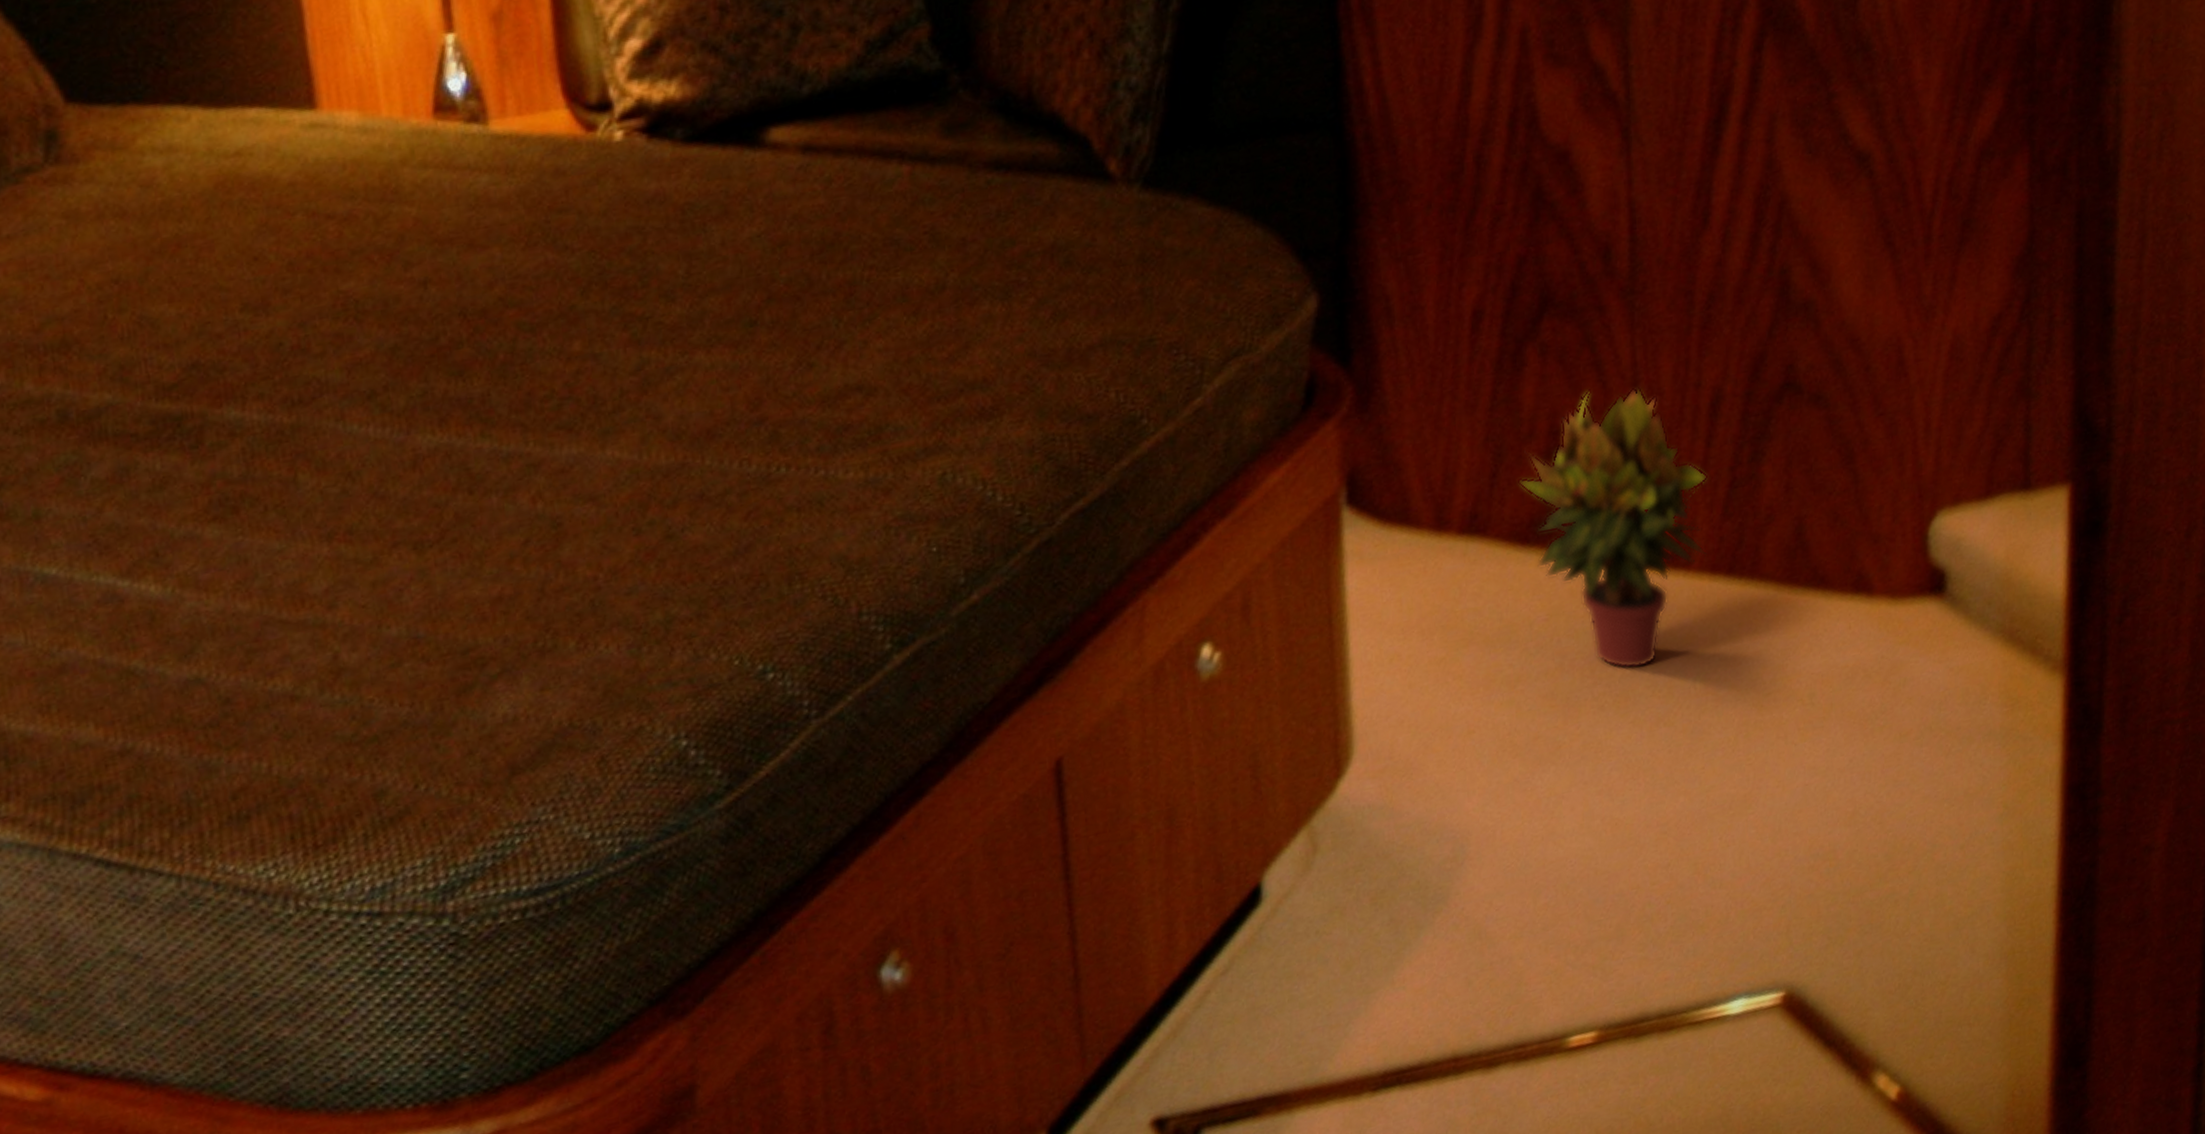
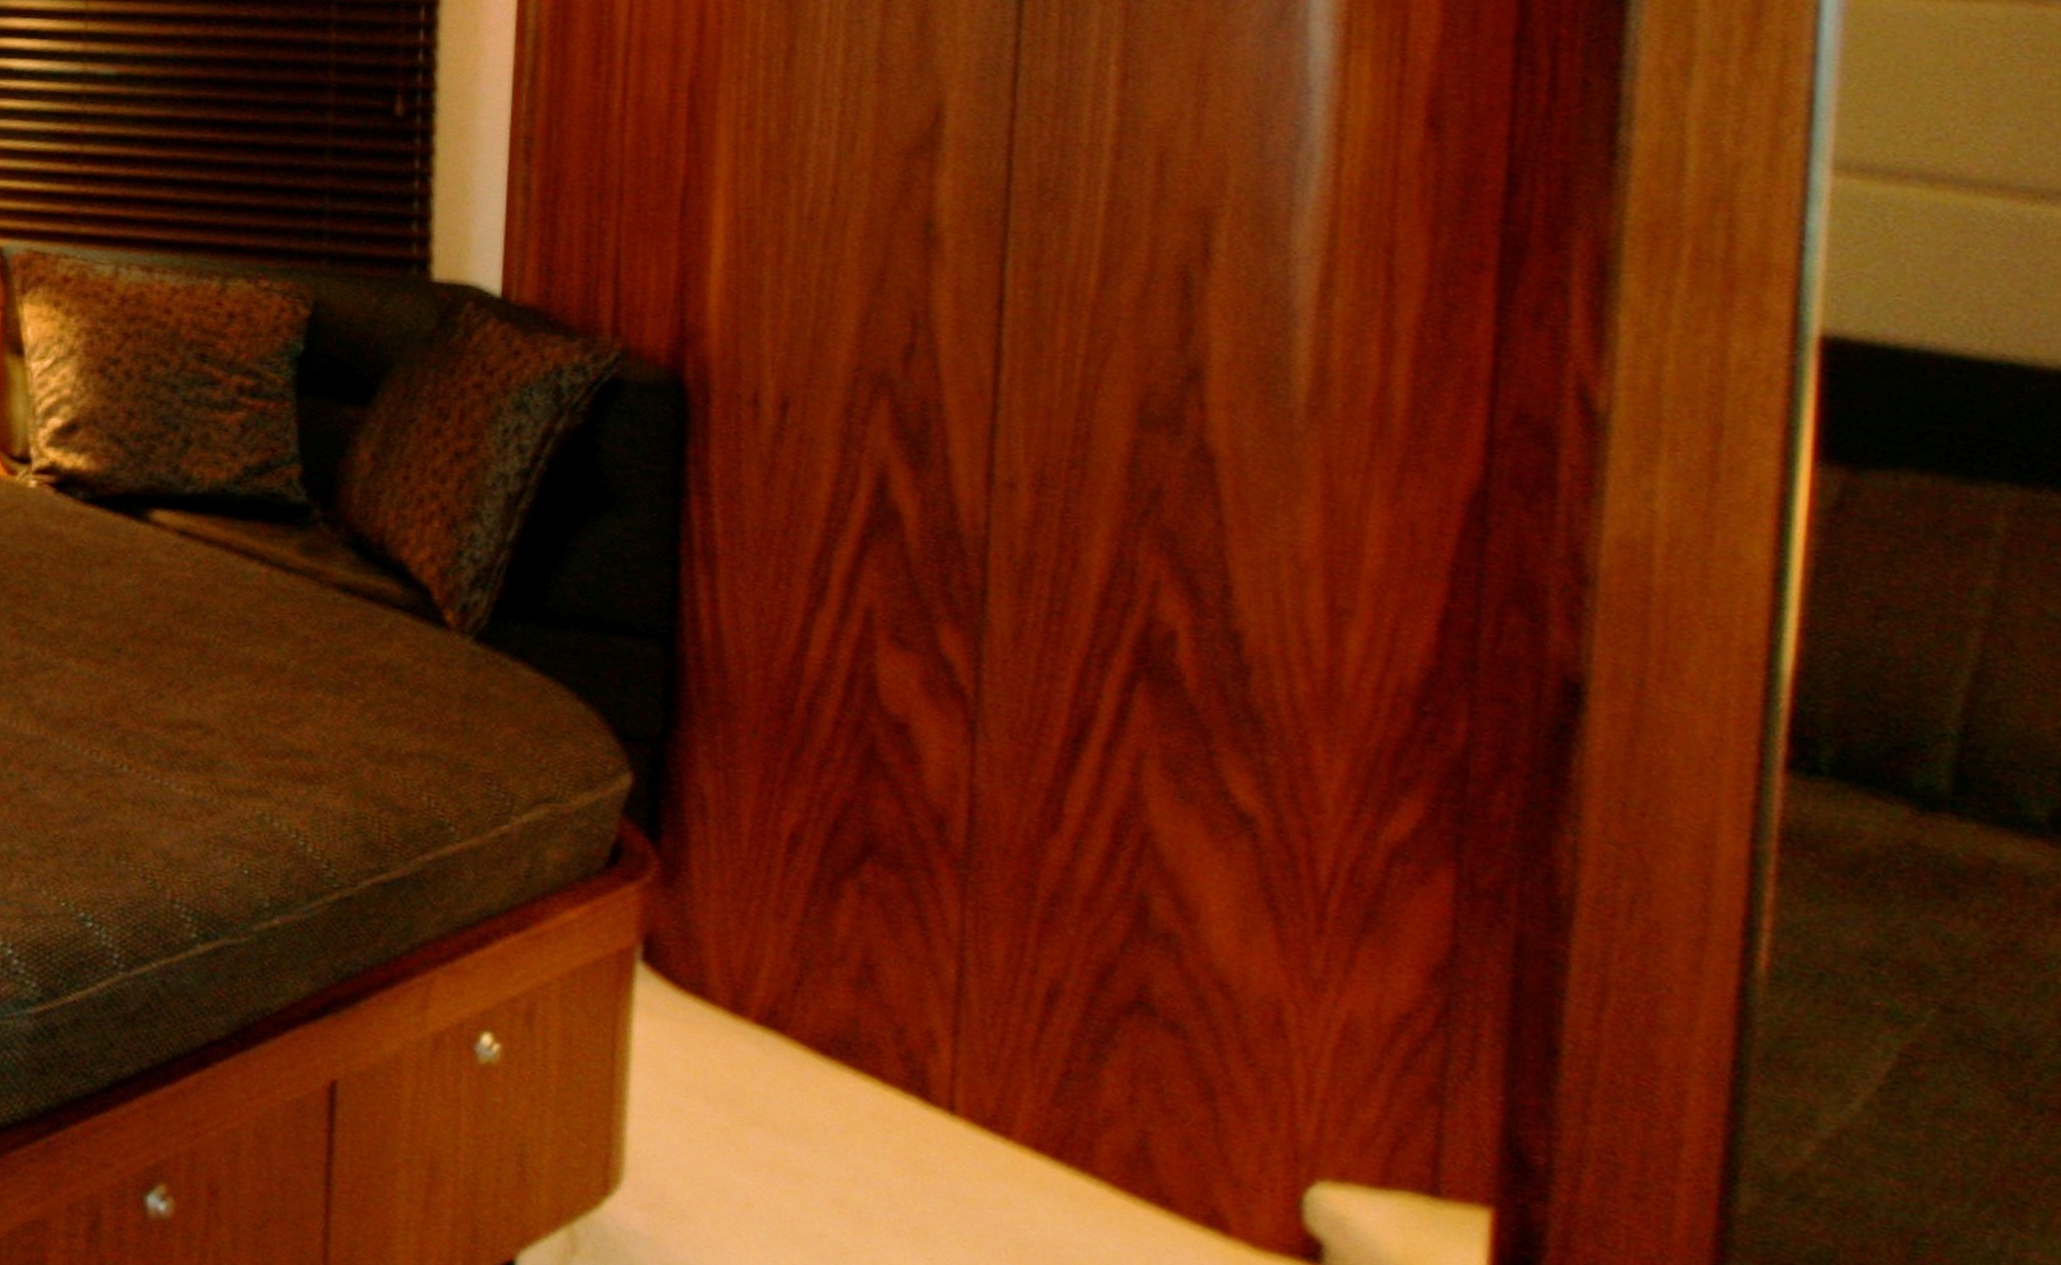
potted plant: present [1518,388,1707,670] -> none [824,941,1038,1213]

